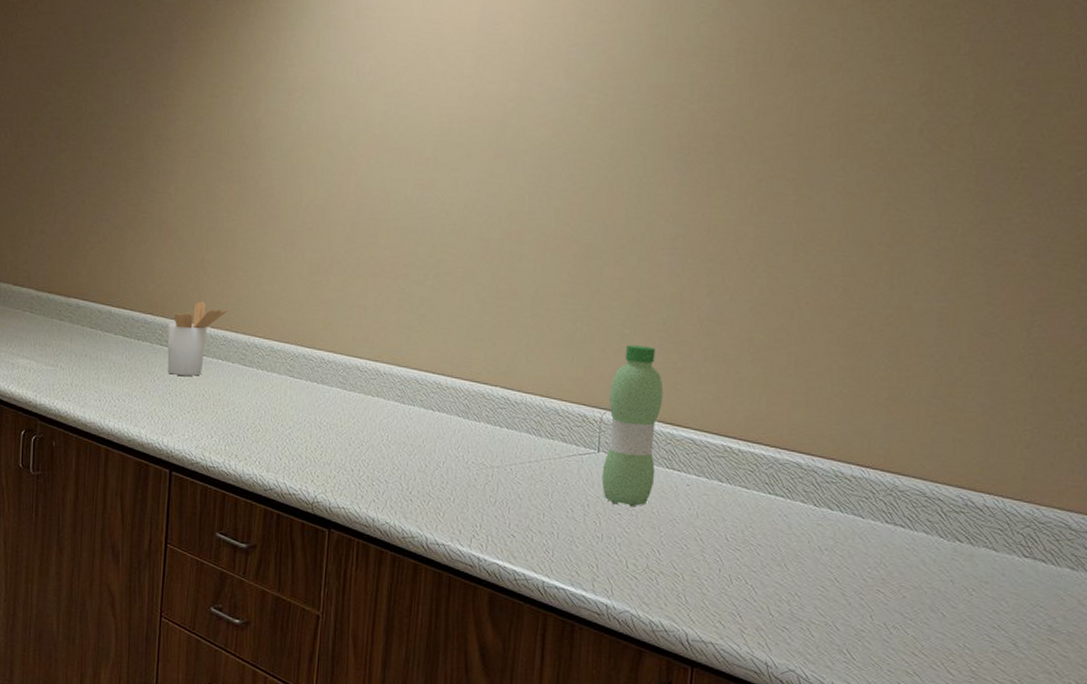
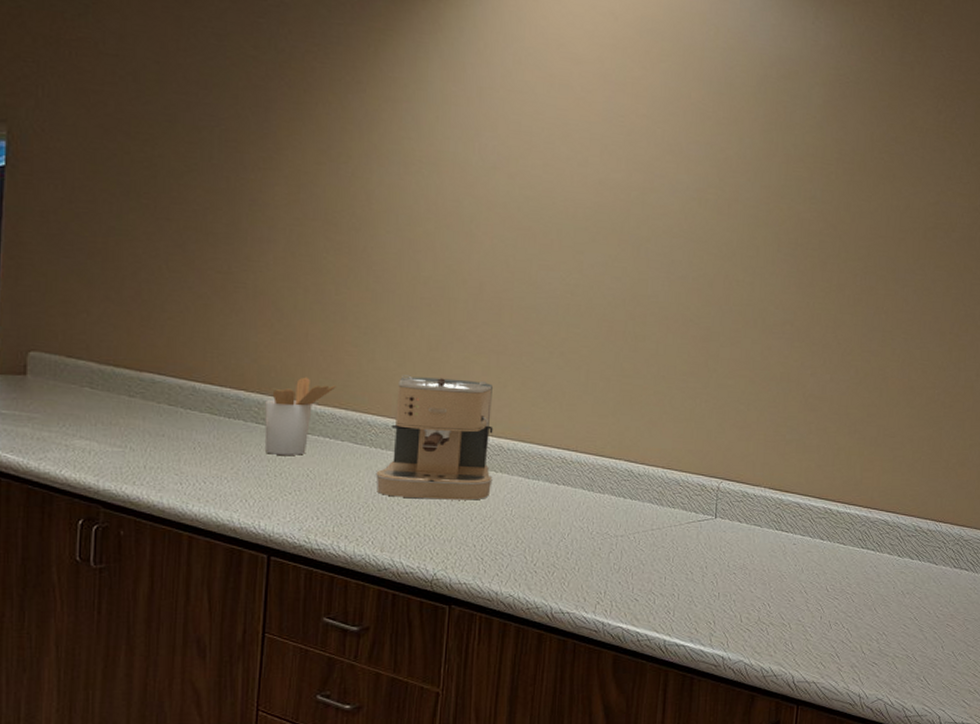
coffee maker: none [262,298,370,424] -> present [375,375,494,500]
water bottle: present [601,345,664,507] -> none [718,420,773,567]

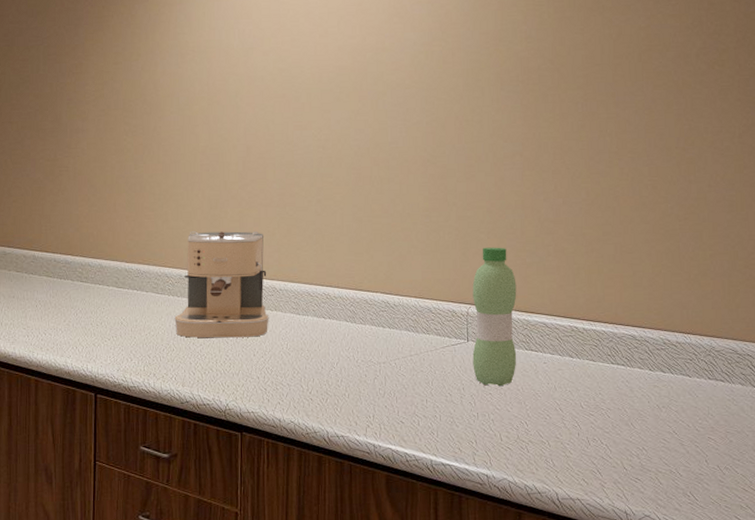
utensil holder: present [264,377,336,455] -> none [87,240,139,307]
water bottle: none [718,420,773,567] -> present [472,247,517,387]

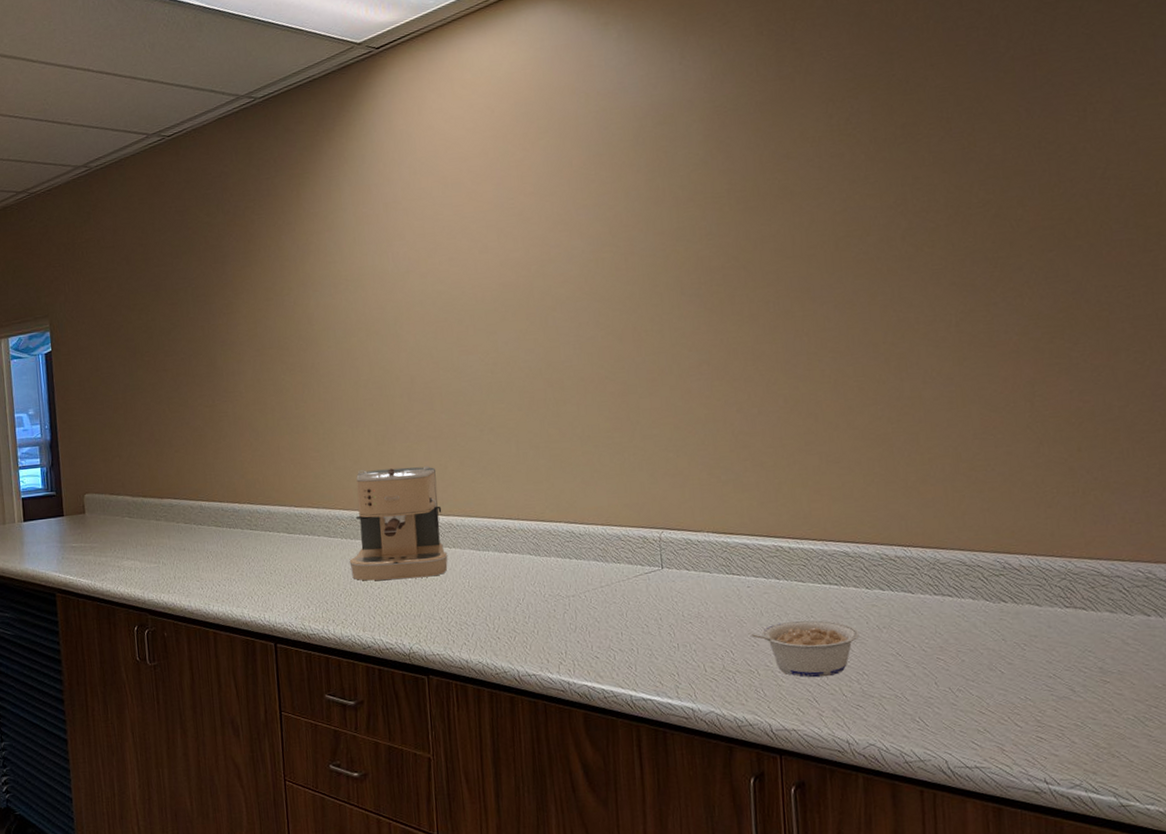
water bottle: present [472,247,517,387] -> none [663,465,717,615]
legume: none [542,396,641,451] -> present [748,620,860,678]

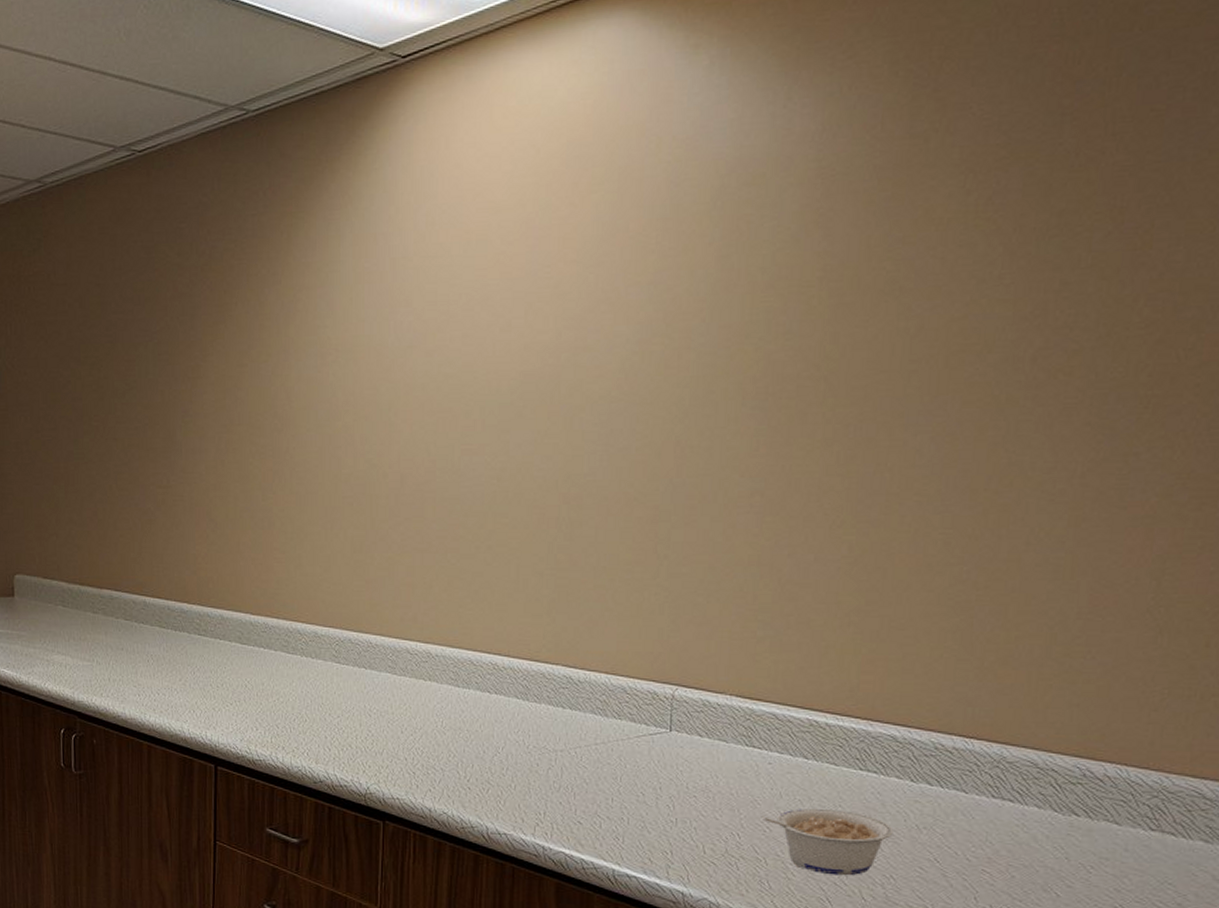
coffee maker: present [349,465,448,581] -> none [308,580,422,711]

